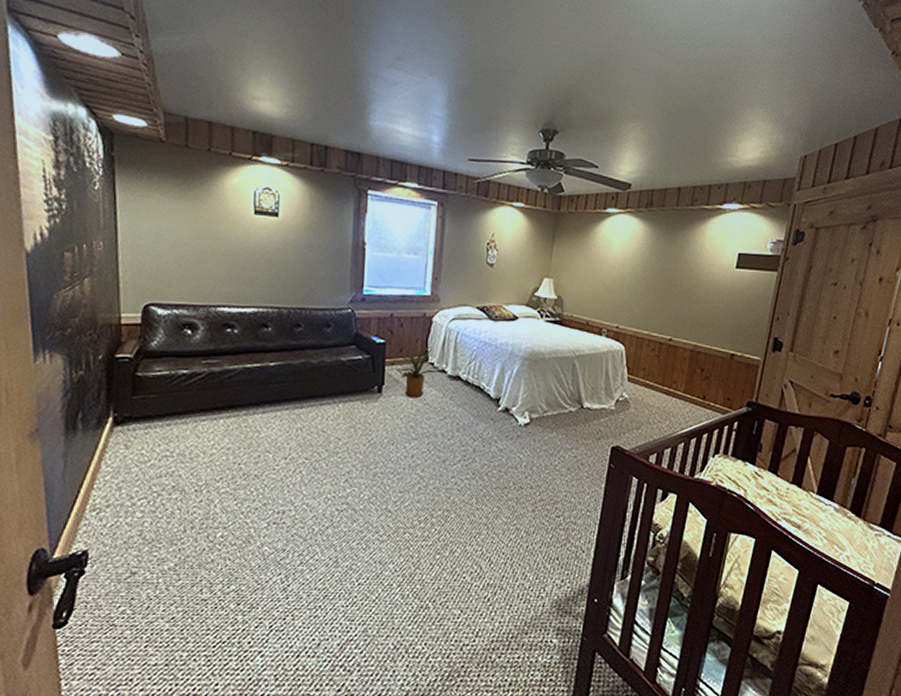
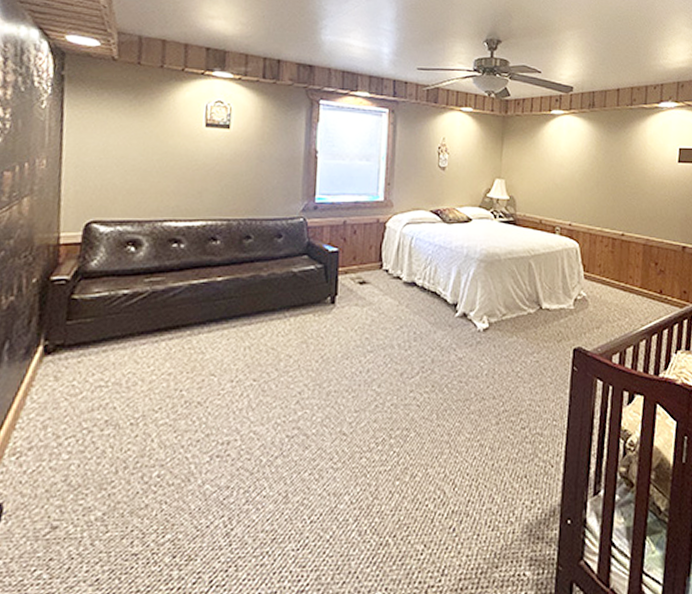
house plant: present [394,345,437,398] -> none [347,251,392,308]

